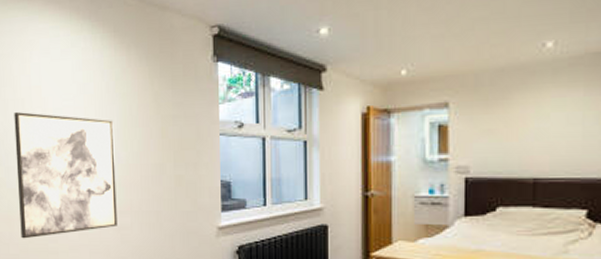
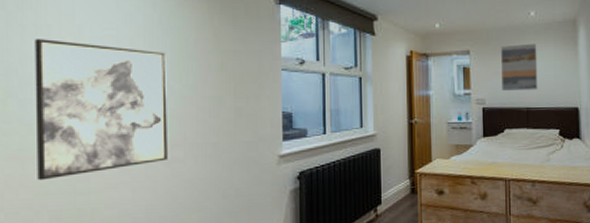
wall art: none [495,87,555,156] -> present [501,43,538,92]

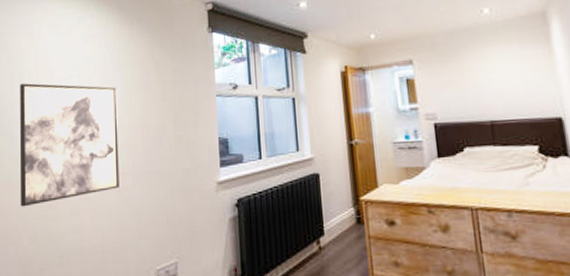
wall art: present [501,43,538,92] -> none [450,44,503,103]

